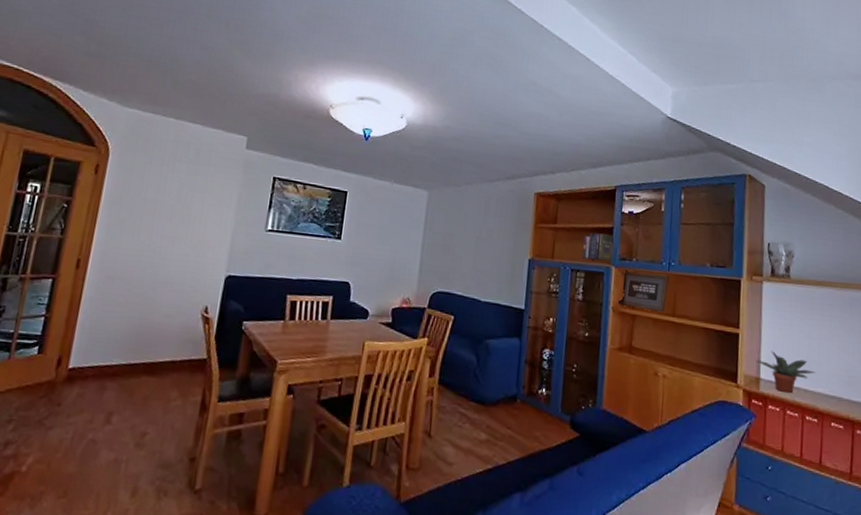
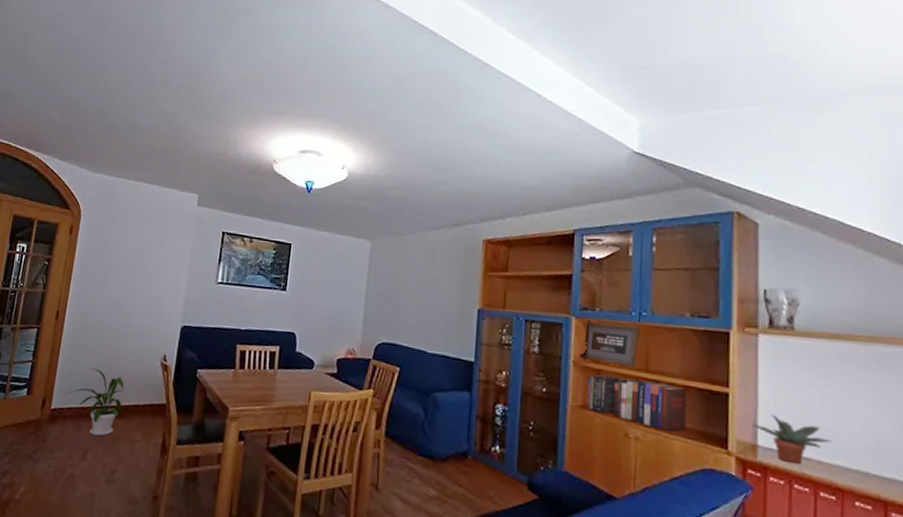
house plant: none [87,322,158,397] -> present [66,368,124,437]
books: present [582,232,615,262] -> none [538,280,574,312]
books: none [622,319,654,355] -> present [586,375,622,414]
books: none [645,322,706,369] -> present [612,378,687,432]

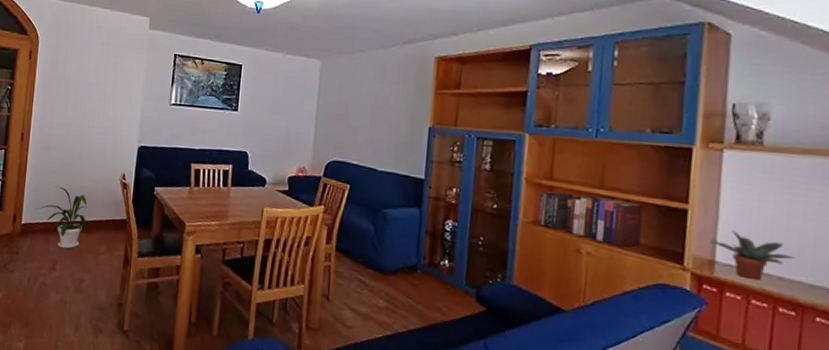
picture frame: present [580,322,640,367] -> none [533,139,596,184]

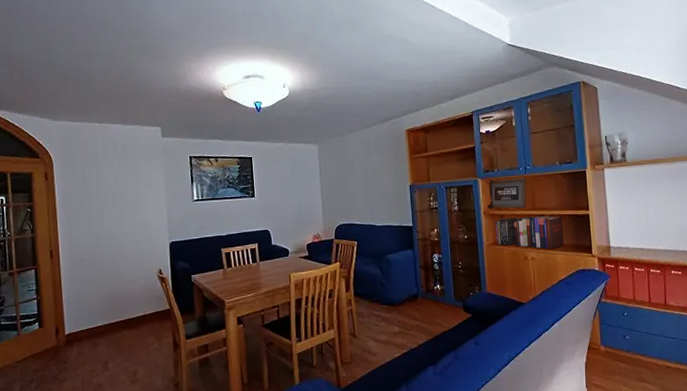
house plant: present [34,186,87,250] -> none [76,292,131,349]
picture frame: none [533,139,596,184] -> present [487,177,527,209]
potted plant: present [710,230,795,281] -> none [605,223,655,255]

